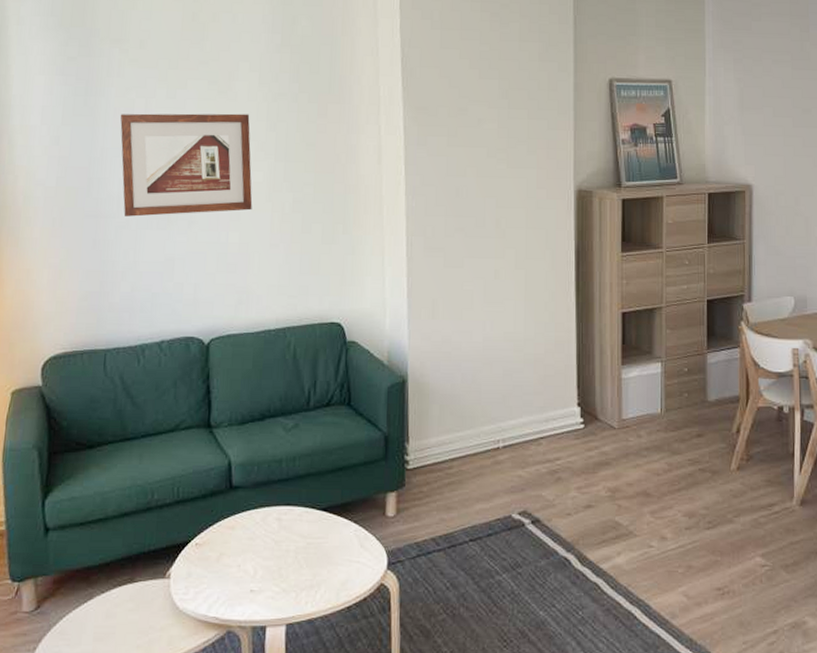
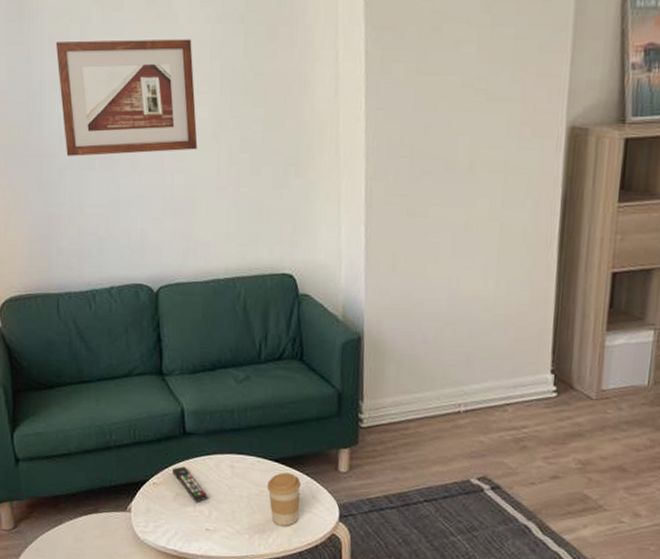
remote control: none [216,523,254,561] -> present [171,466,208,502]
coffee cup: none [315,522,349,579] -> present [267,472,301,526]

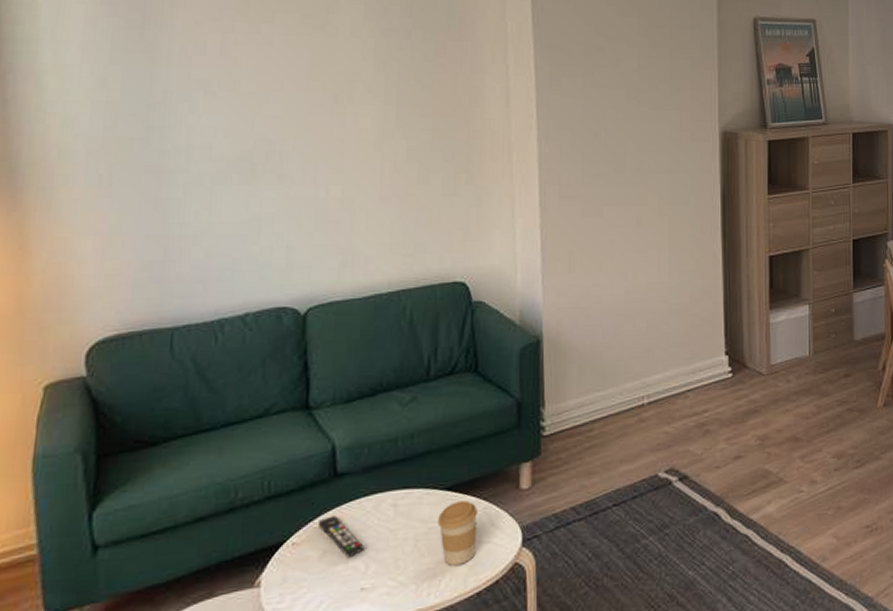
picture frame: present [55,39,198,156] -> none [188,50,358,171]

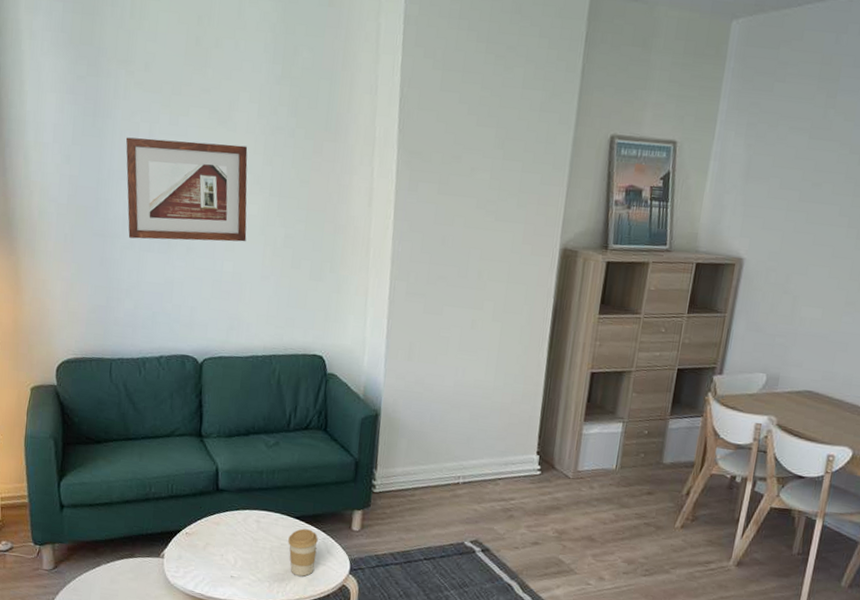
picture frame: none [188,50,358,171] -> present [125,137,248,242]
remote control: present [317,515,364,557] -> none [203,519,235,552]

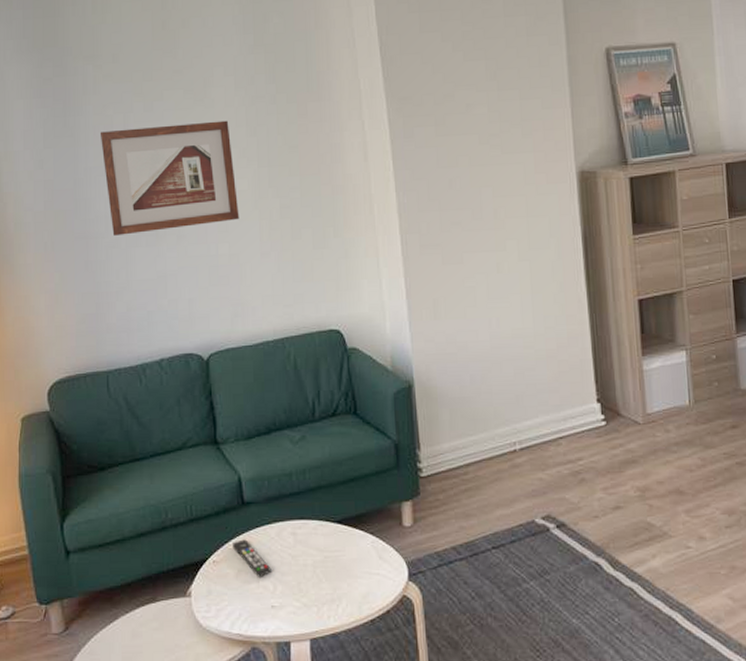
remote control: none [203,519,235,552] -> present [231,539,271,577]
coffee cup: present [288,528,318,577] -> none [332,534,367,593]

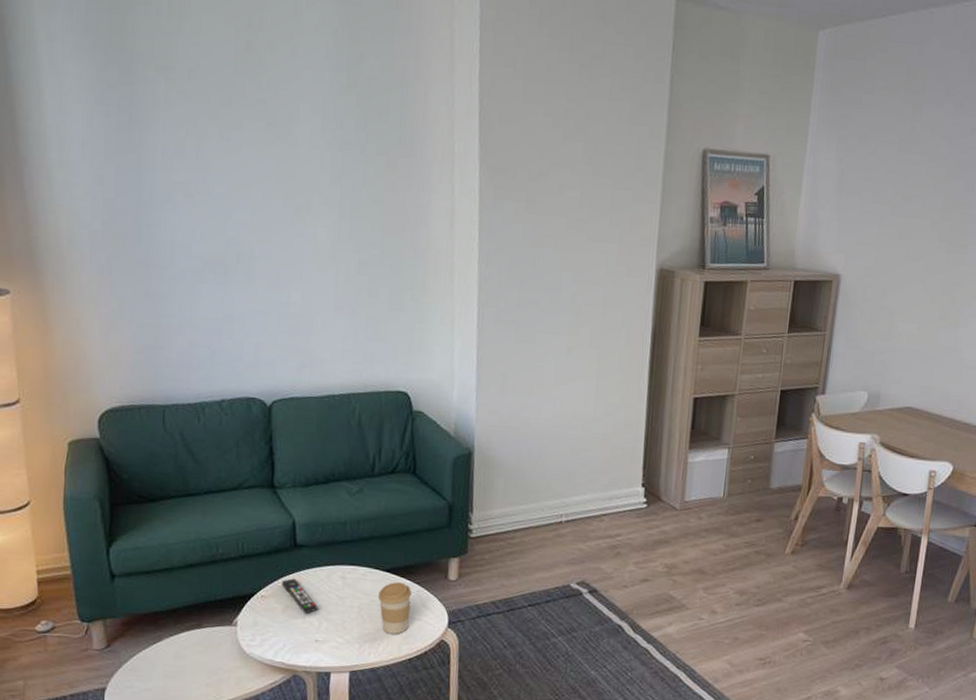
picture frame: present [99,120,239,236] -> none [169,154,316,270]
coffee cup: none [332,534,367,593] -> present [378,582,412,634]

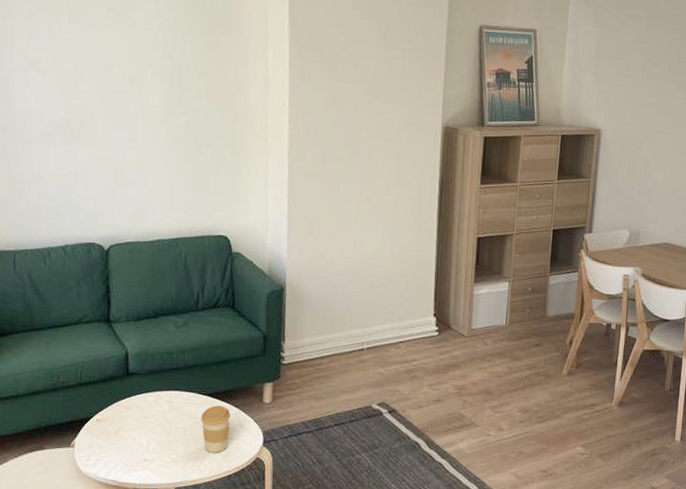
remote control: present [281,578,318,614] -> none [114,403,147,435]

